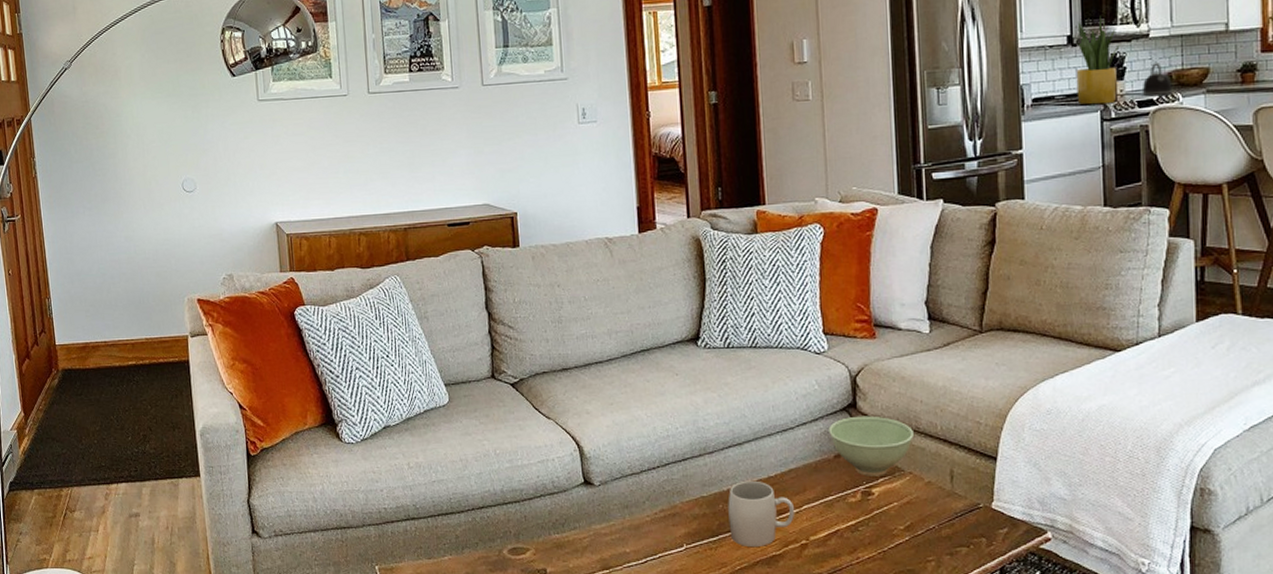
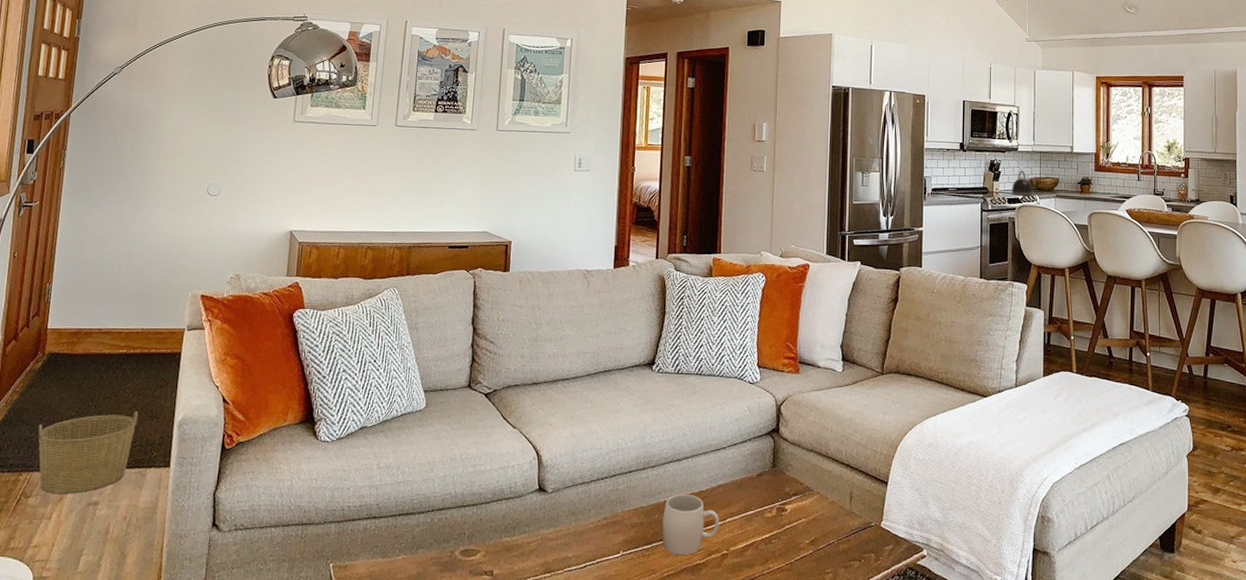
basket: none [67,422,161,507] -> present [38,410,139,494]
bowl: present [828,416,914,476] -> none [754,440,823,495]
planter: present [1076,16,1122,105] -> none [964,130,998,199]

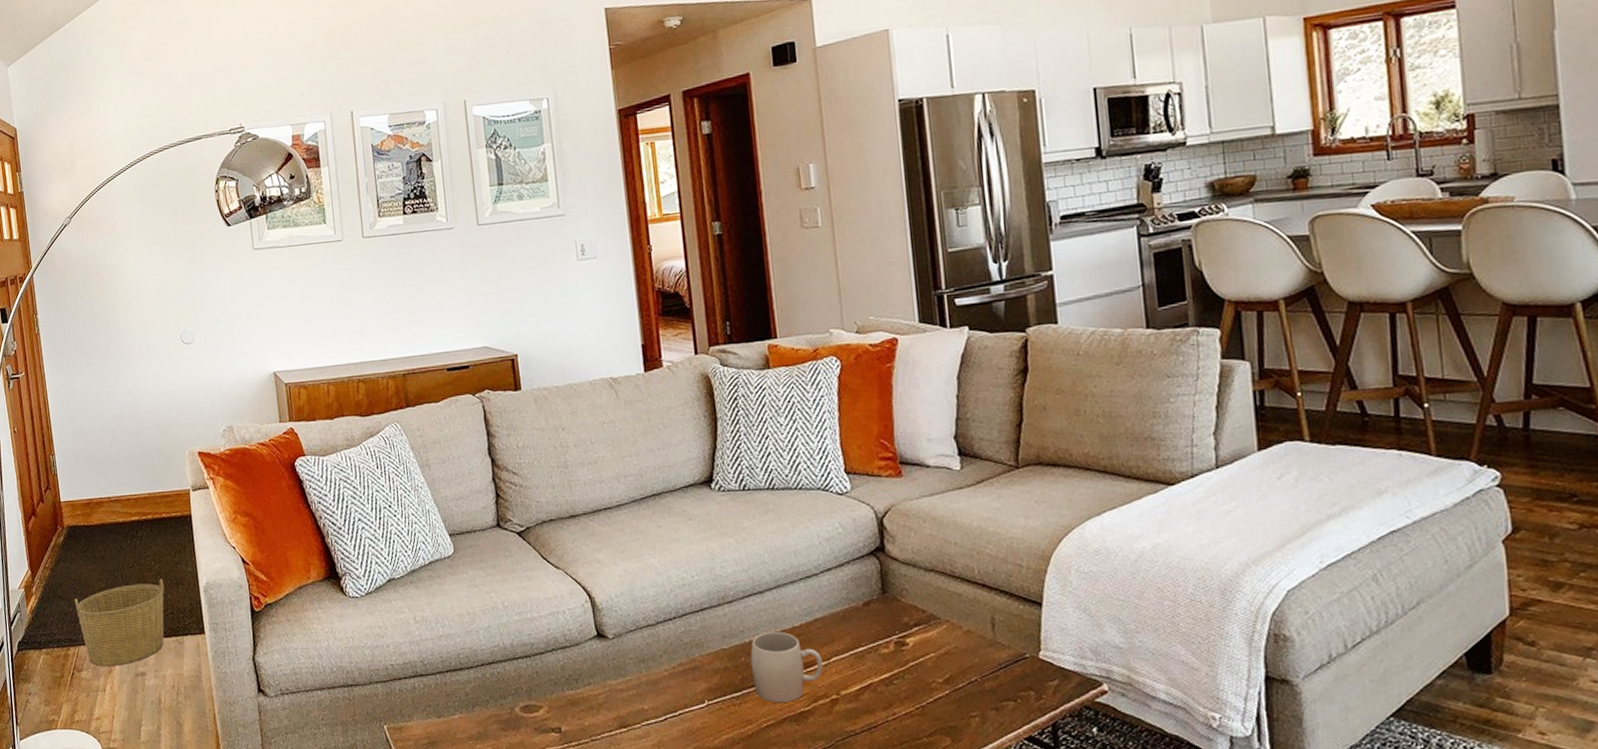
kettle: present [1011,170,1033,197] -> none [1181,172,1217,210]

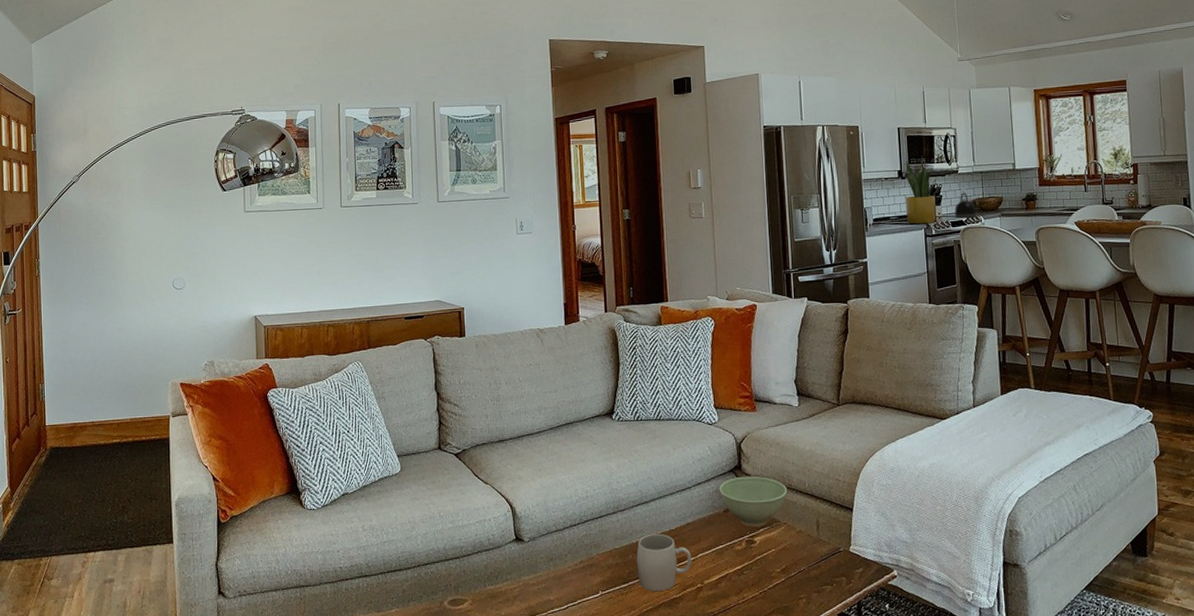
basket: present [74,578,165,666] -> none [50,494,139,574]
bowl: none [855,560,949,625] -> present [719,476,787,527]
planter: none [1104,125,1156,221] -> present [904,156,938,225]
kettle: none [1181,172,1217,210] -> present [954,192,977,219]

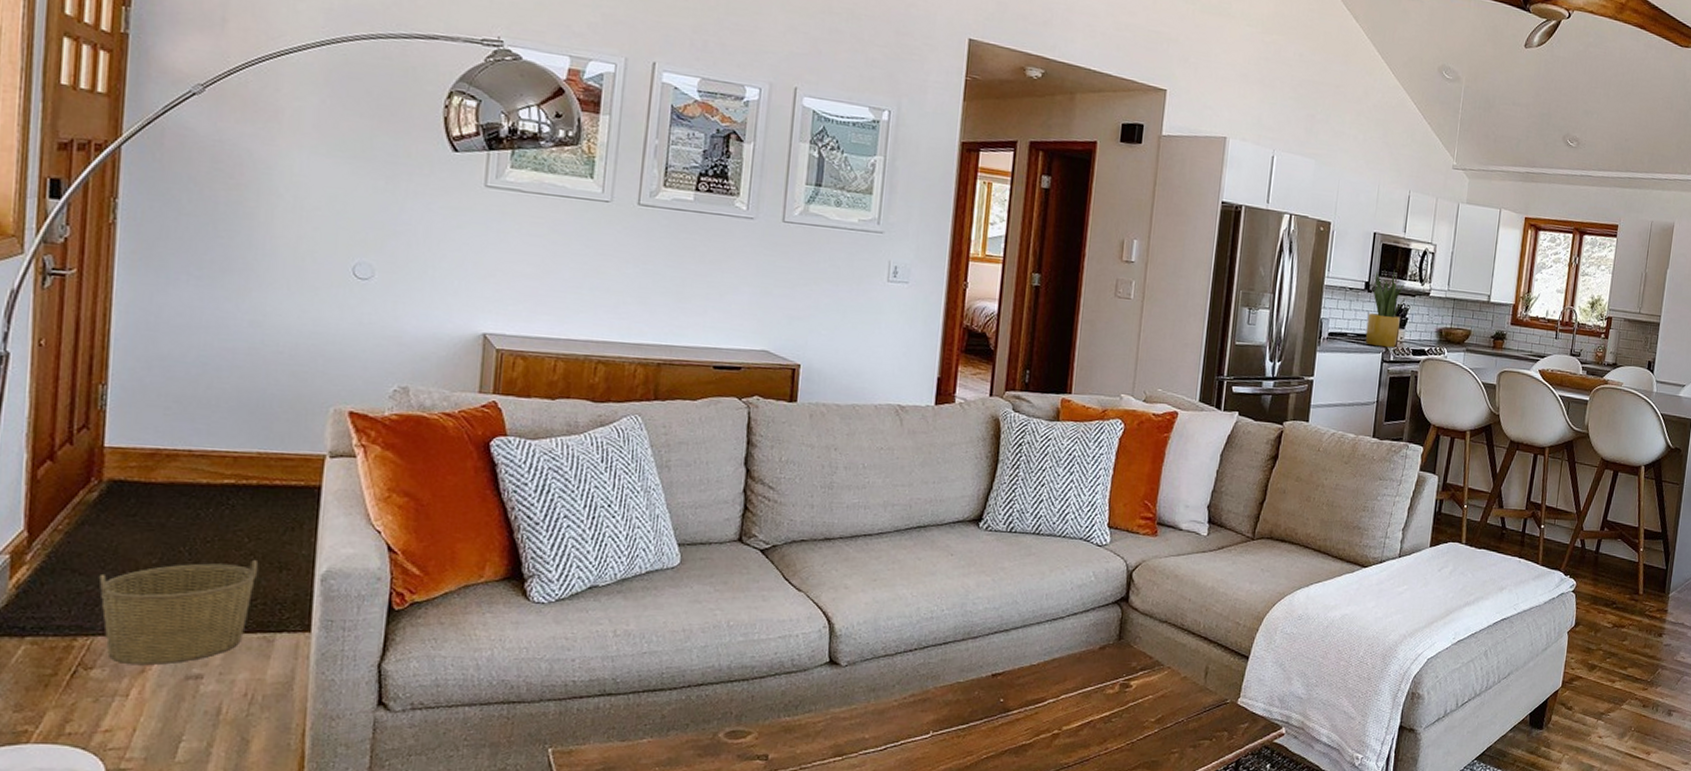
basket: none [50,494,139,574] -> present [98,559,259,665]
mug: present [636,533,692,592] -> none [981,668,1053,736]
bowl: present [719,476,787,527] -> none [1098,609,1178,670]
kettle: present [954,192,977,219] -> none [1416,318,1442,349]

